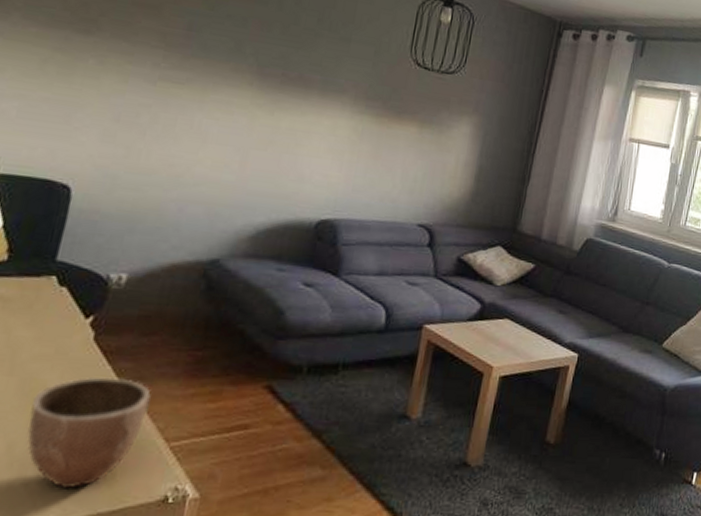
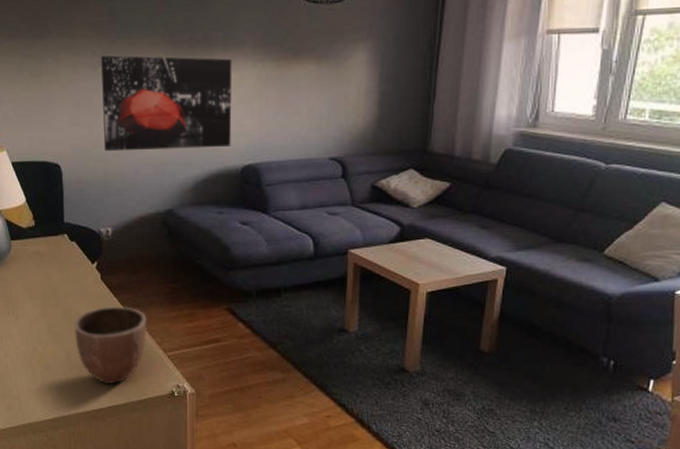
wall art: none [142,70,328,196] -> present [101,55,232,152]

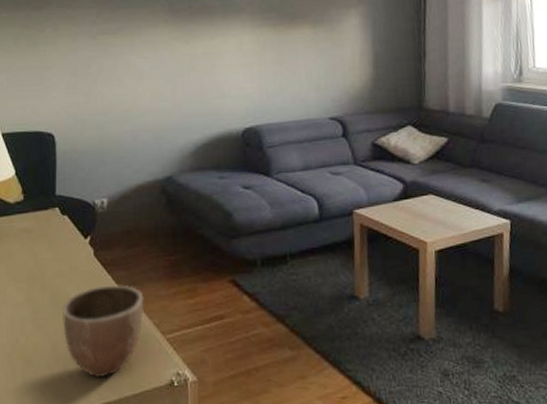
wall art: present [101,55,232,152] -> none [100,24,232,119]

